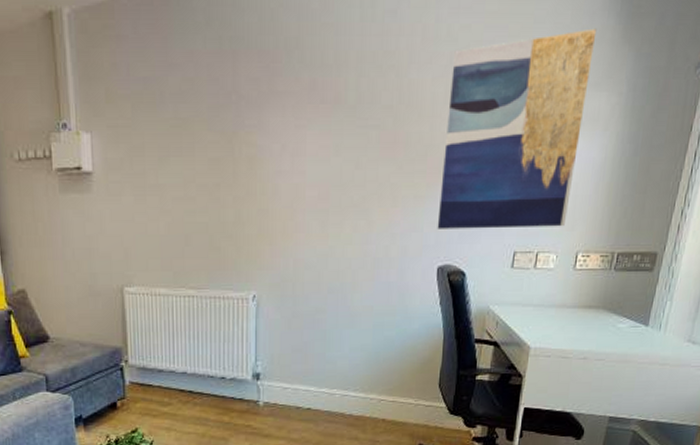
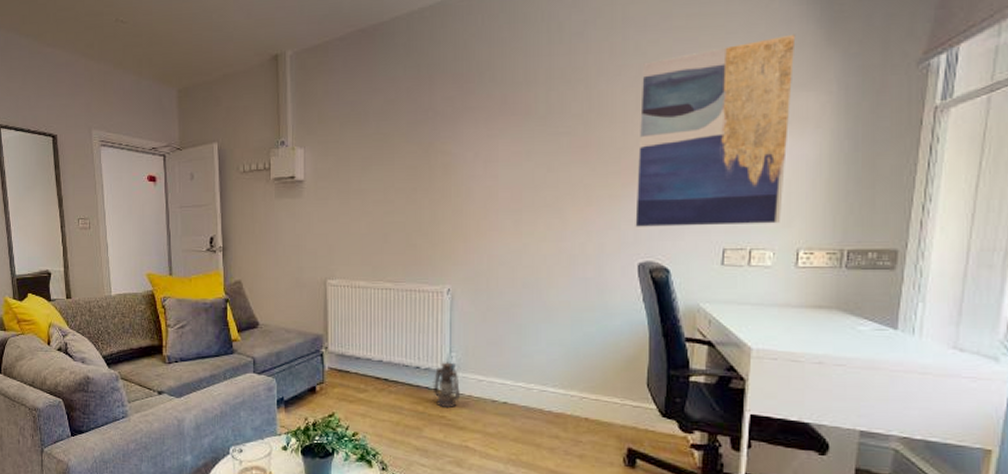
lantern: none [238,371,267,418] -> present [432,362,461,409]

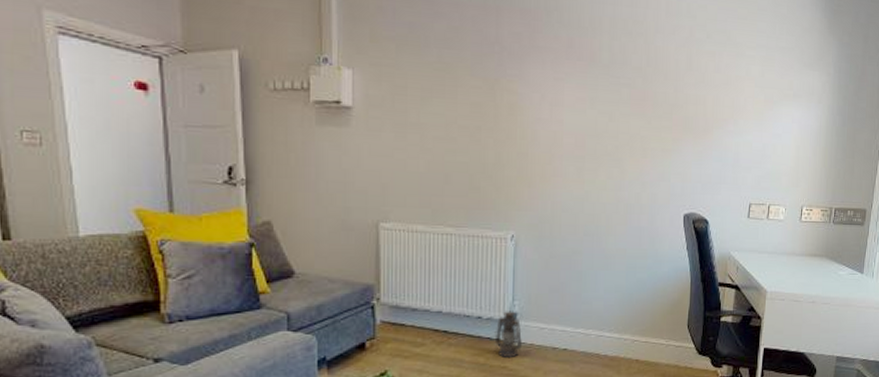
wall art: present [635,34,796,227] -> none [682,19,808,183]

